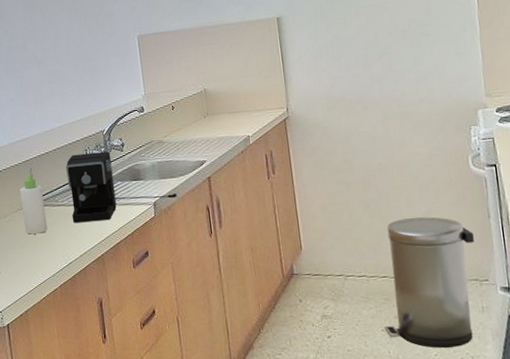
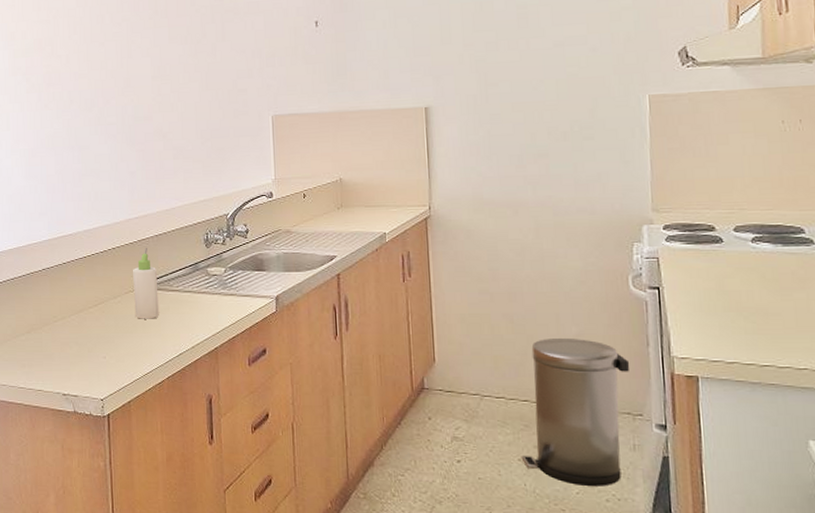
coffee maker: present [66,151,177,223] -> none [184,236,302,311]

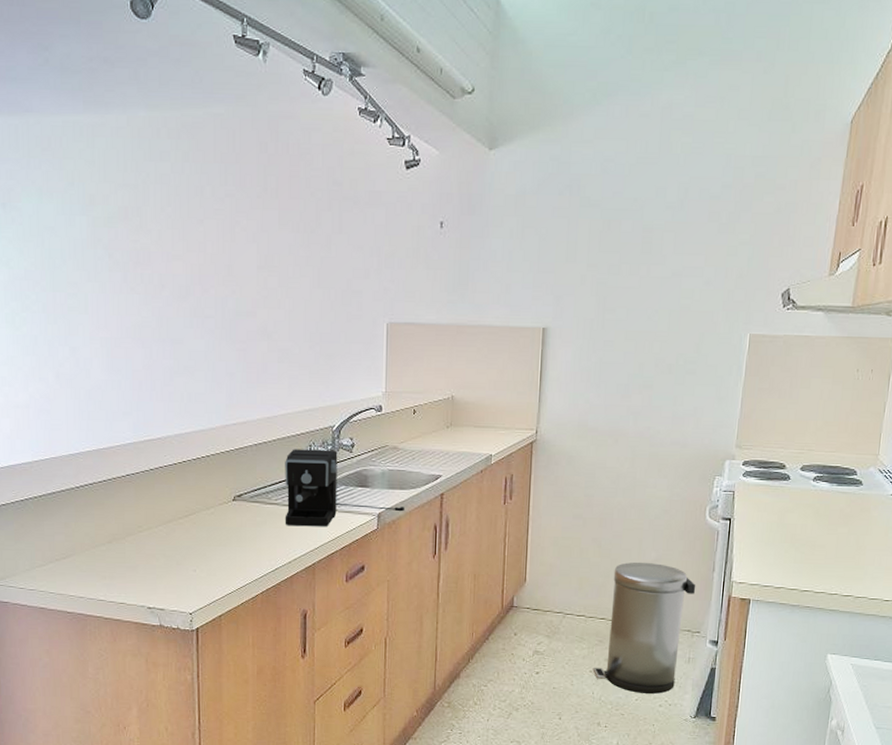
bottle: present [133,247,159,319] -> none [229,456,255,533]
coffee maker: none [184,236,302,311] -> present [285,449,404,526]

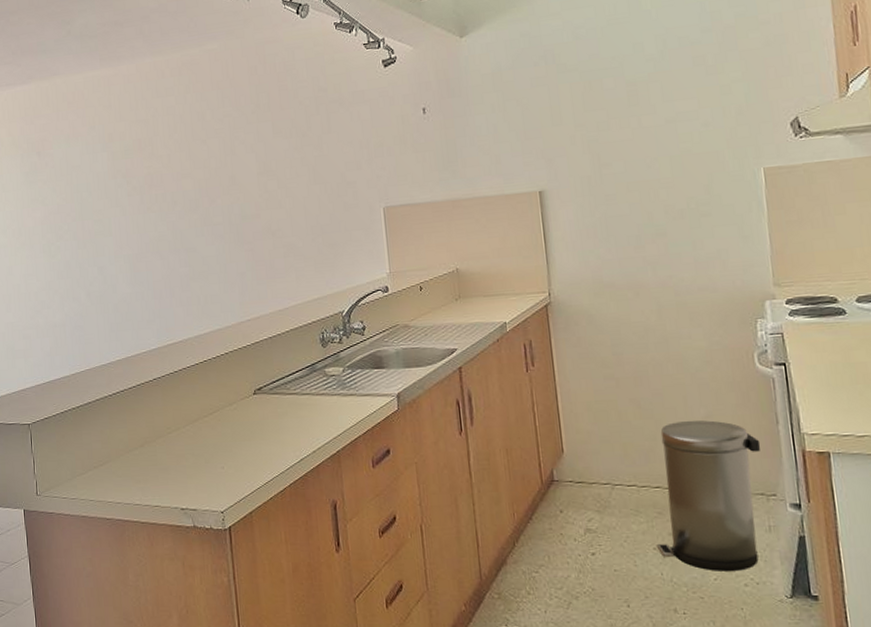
coffee maker: present [285,449,404,526] -> none [300,334,423,414]

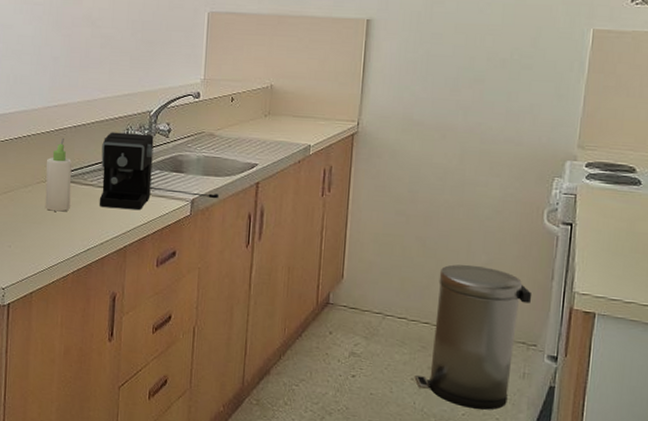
bottle: none [248,350,277,426] -> present [45,137,72,212]
coffee maker: none [300,334,423,414] -> present [99,132,219,210]

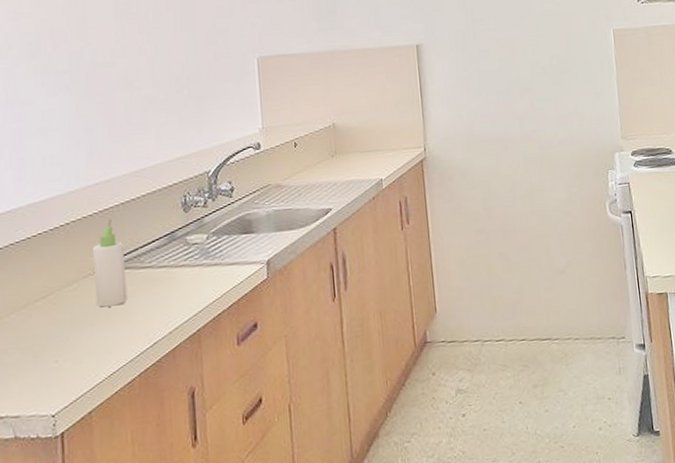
coffee maker: present [99,132,219,210] -> none [157,197,296,290]
pedal bin: present [414,264,532,410] -> none [522,269,612,419]

